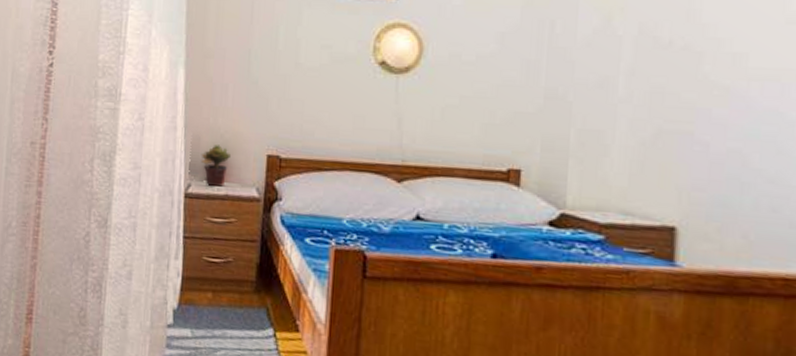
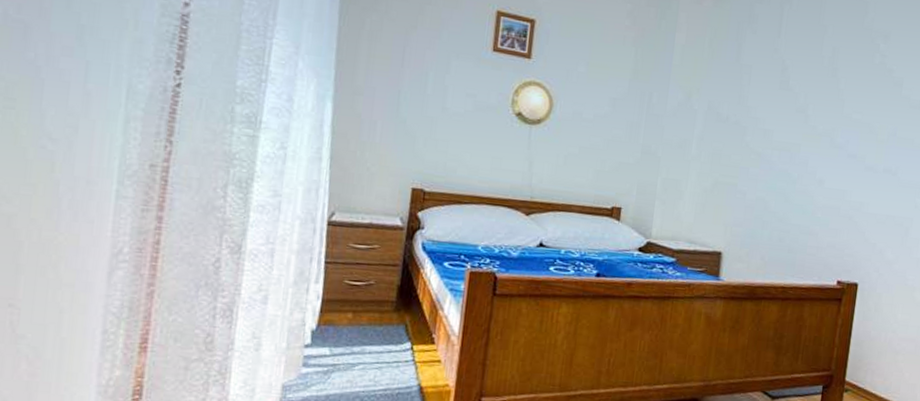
potted plant: present [201,144,231,187] -> none [346,176,376,216]

